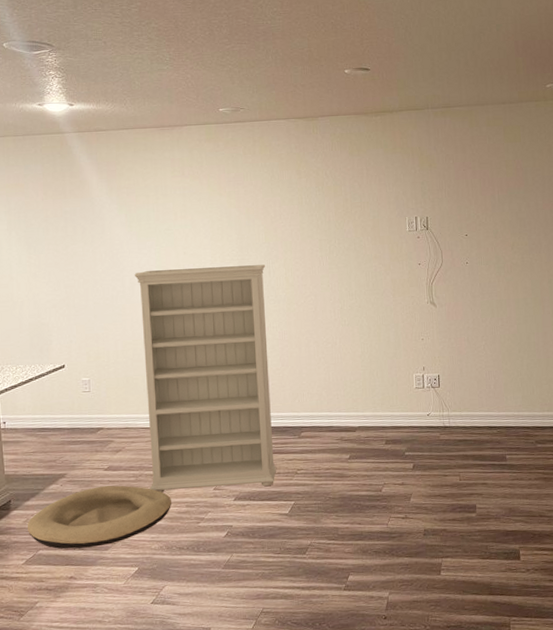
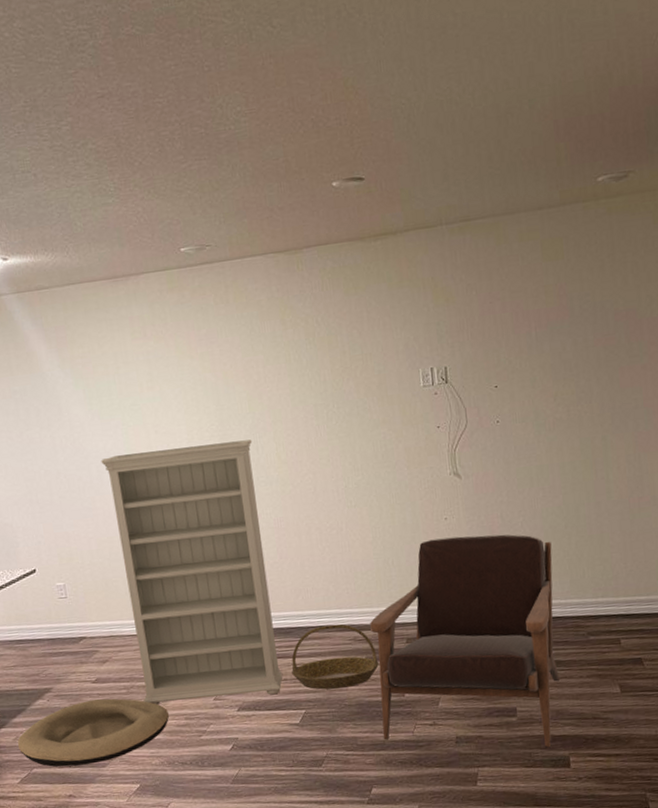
basket: none [285,425,361,484] -> present [291,624,379,690]
armchair: none [355,354,513,542] -> present [370,534,561,748]

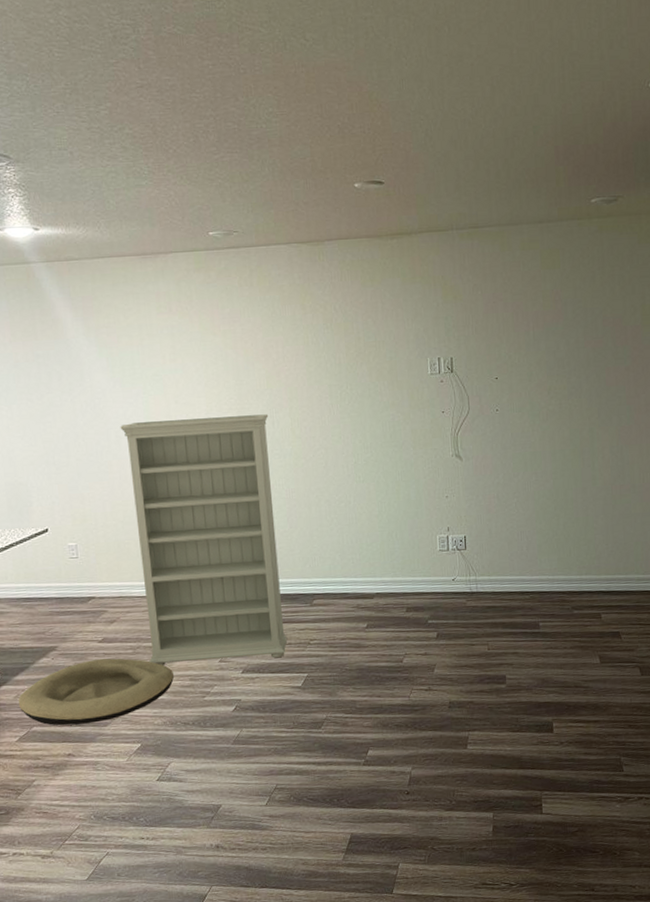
basket: present [291,624,379,690] -> none [296,592,380,655]
armchair: present [370,534,561,748] -> none [373,513,547,714]

